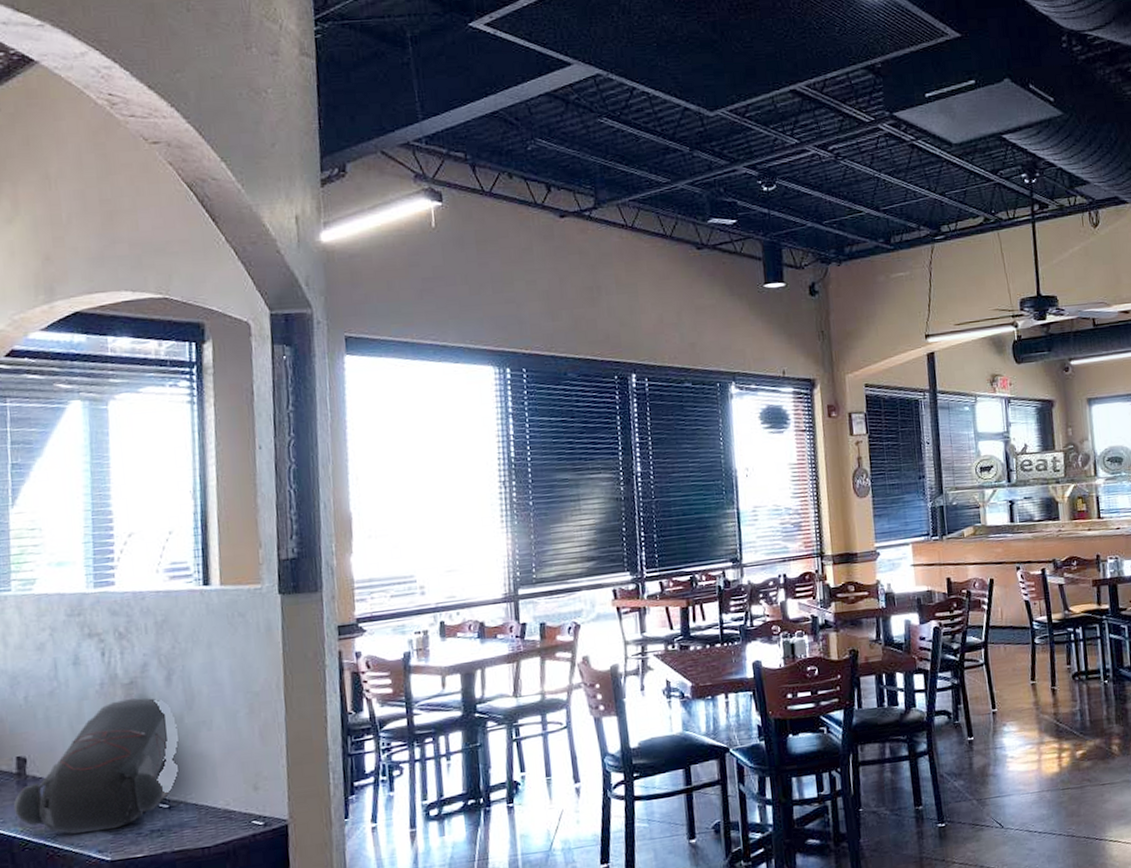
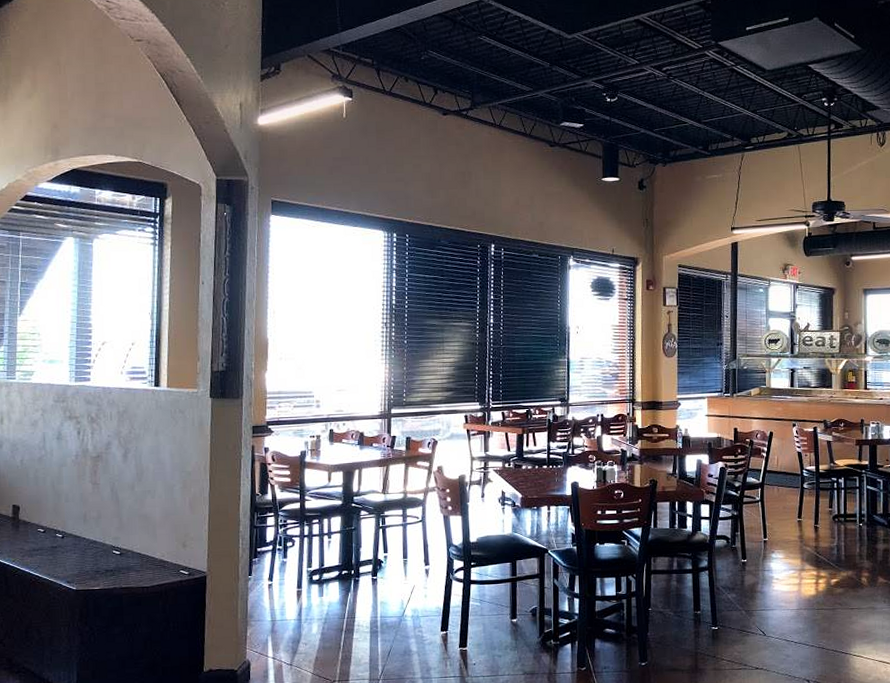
backpack: present [13,698,171,834] -> none [8,469,122,567]

